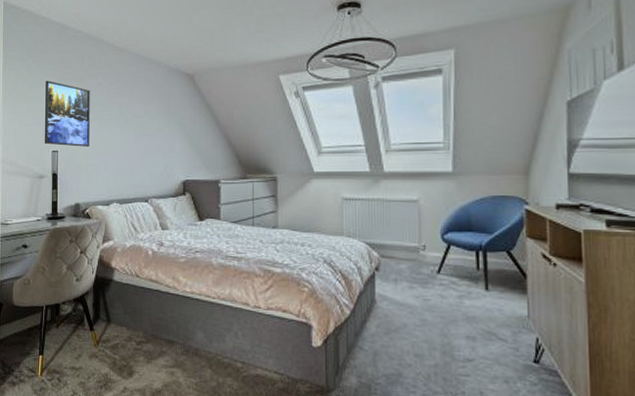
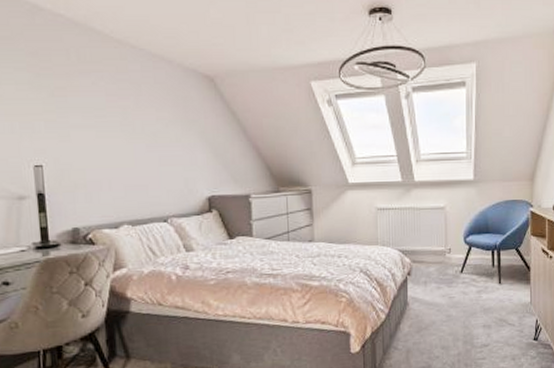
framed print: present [44,80,91,147] -> none [16,76,86,160]

